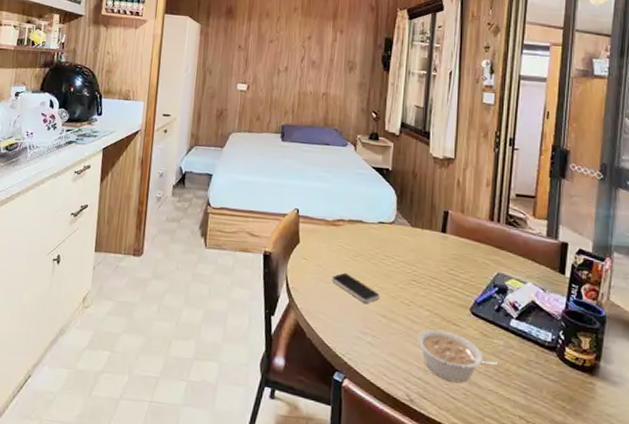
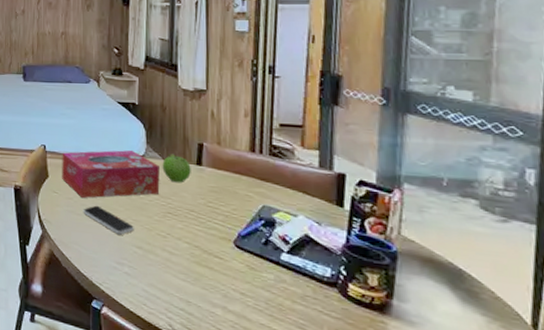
tissue box: none [313,216,407,265] -> present [62,150,160,198]
fruit: none [410,220,436,251] -> present [162,153,191,183]
legume: present [416,329,497,383] -> none [176,261,268,316]

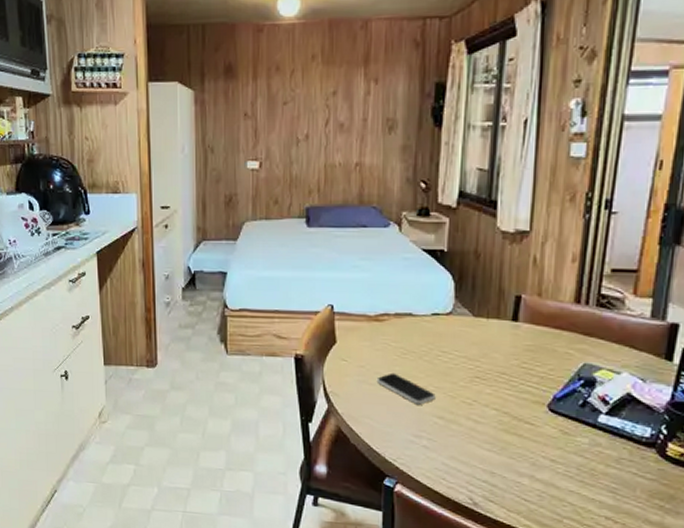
tissue box: present [62,150,160,198] -> none [352,306,469,365]
fruit: present [162,153,191,183] -> none [472,309,505,343]

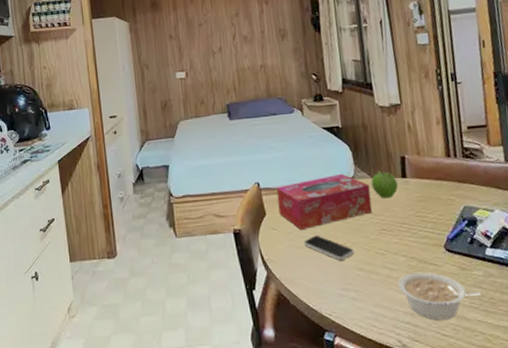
tissue box: none [352,306,469,365] -> present [276,173,373,230]
fruit: none [472,309,505,343] -> present [371,171,398,199]
legume: none [481,429,580,485] -> present [397,272,481,320]

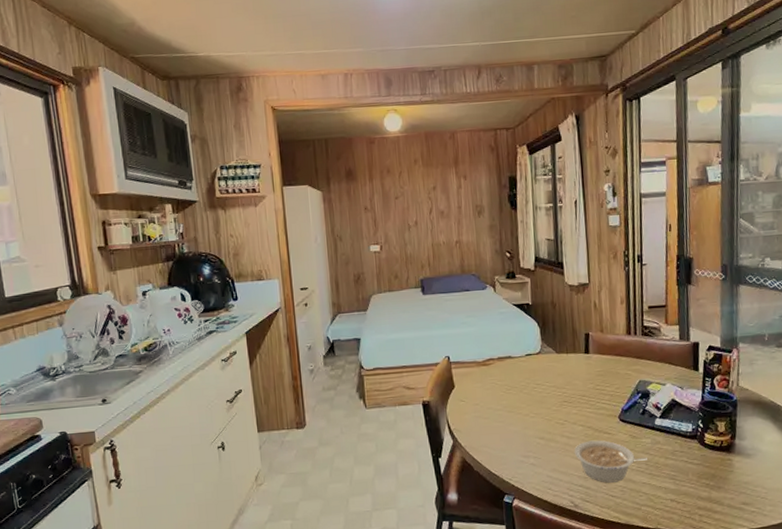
tissue box: present [276,173,373,230] -> none [466,348,556,401]
smartphone: present [303,235,354,261] -> none [489,406,536,430]
fruit: present [371,171,398,199] -> none [556,346,581,373]

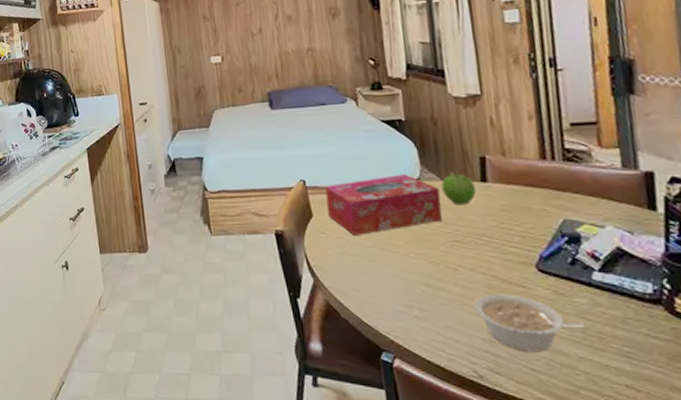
tissue box: none [466,348,556,401] -> present [325,173,443,235]
fruit: none [556,346,581,373] -> present [441,172,476,206]

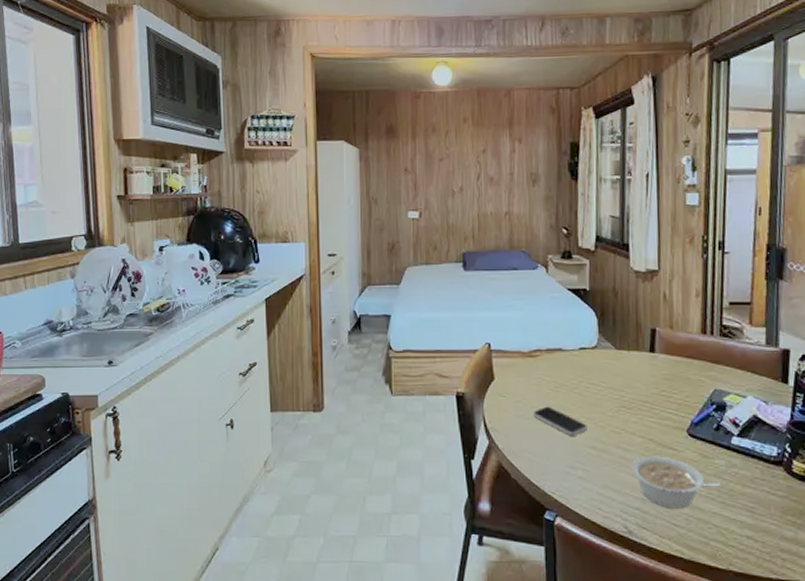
tissue box: present [325,173,443,235] -> none [509,341,613,399]
smartphone: none [357,242,419,273] -> present [533,406,587,436]
fruit: present [441,172,476,206] -> none [615,342,644,373]

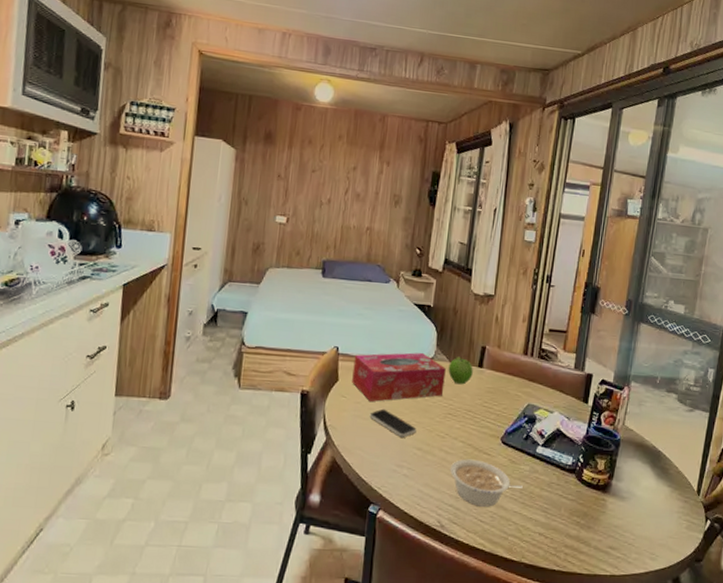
tissue box: none [509,341,613,399] -> present [352,352,446,402]
fruit: none [615,342,644,373] -> present [448,356,473,385]

